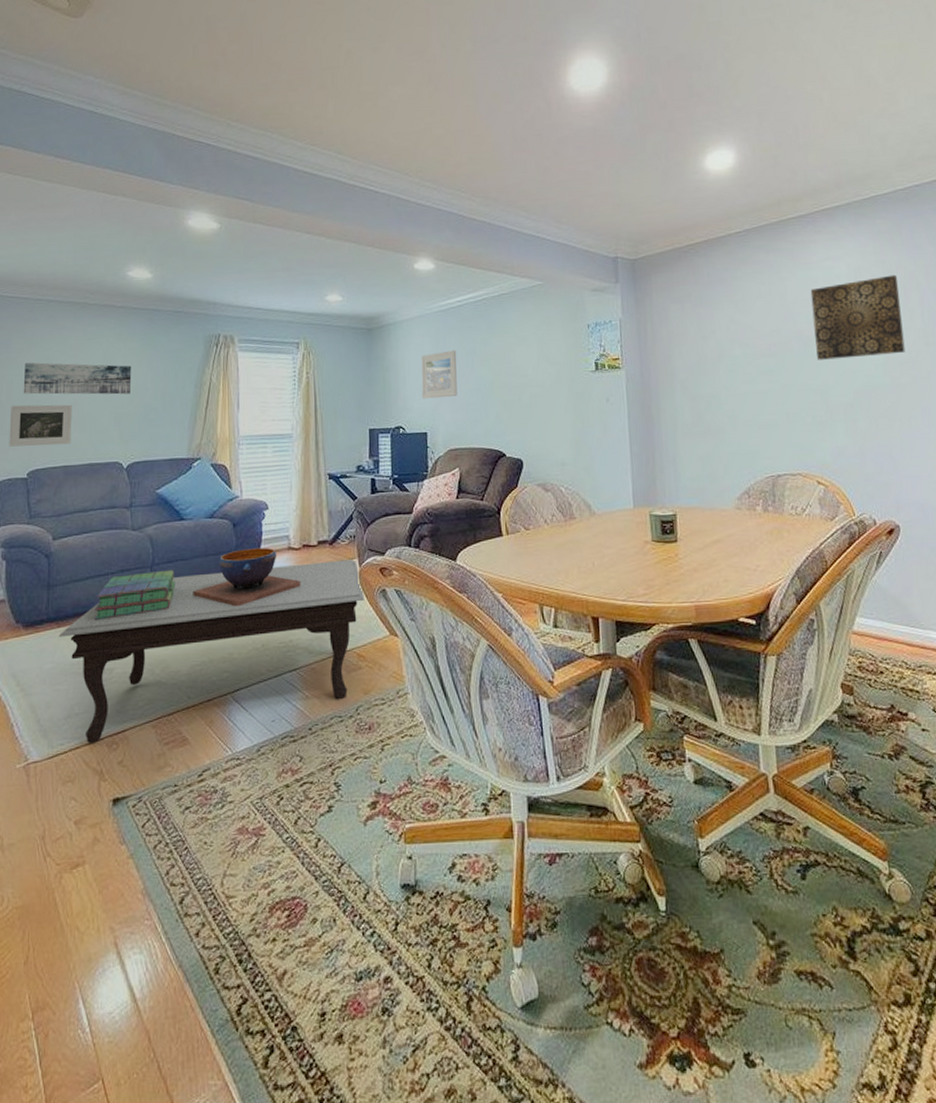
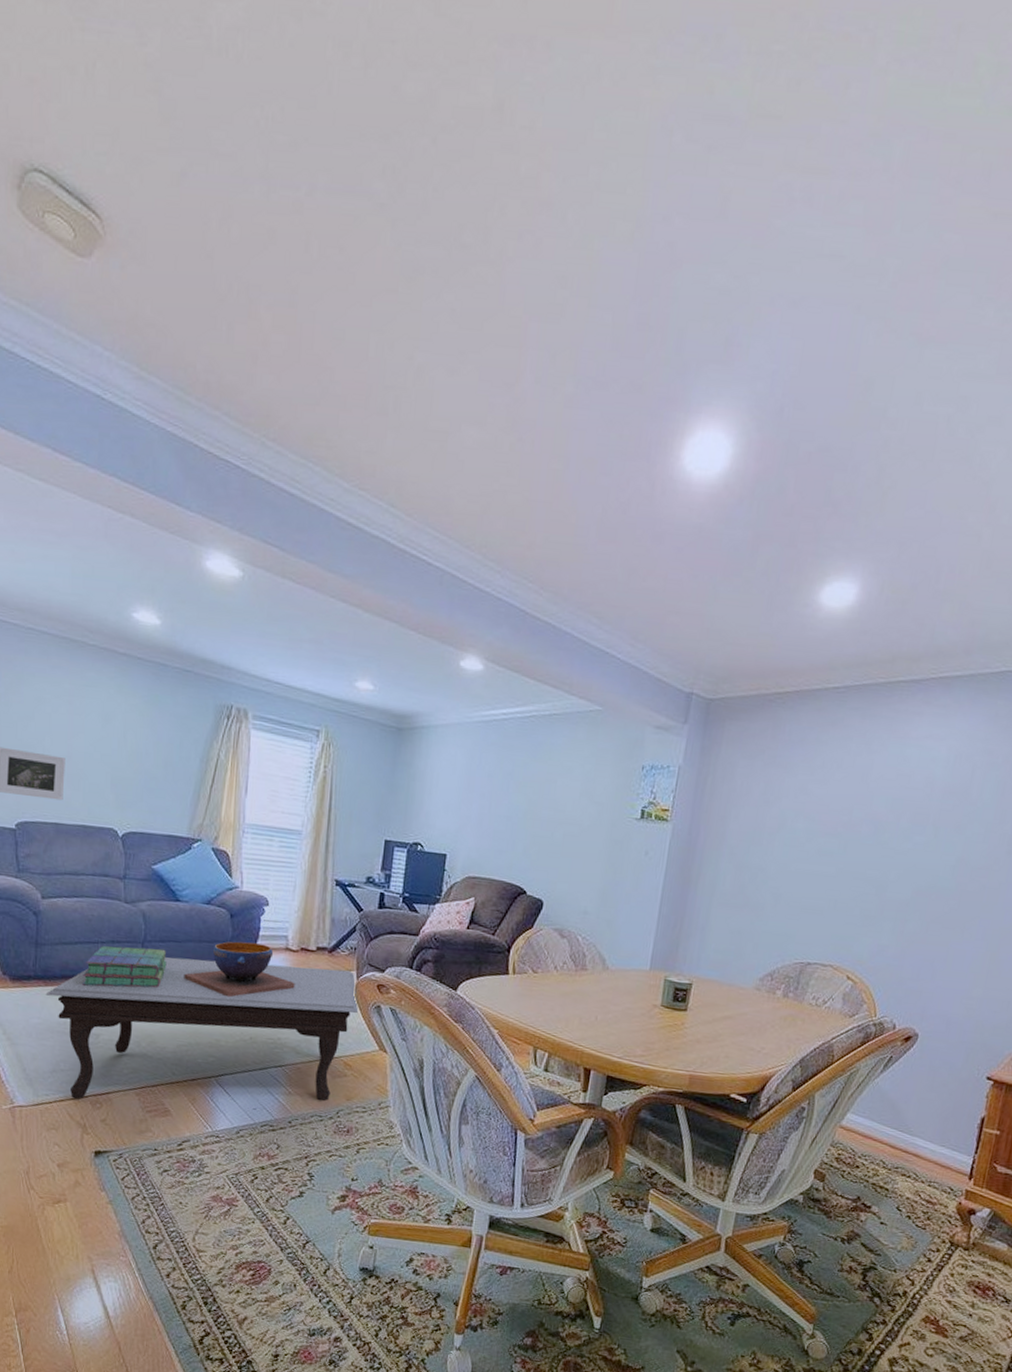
wall art: present [23,362,132,395] -> none [12,700,132,756]
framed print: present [421,350,458,399] -> none [447,768,493,820]
wall art: present [810,274,906,360] -> none [884,768,1001,858]

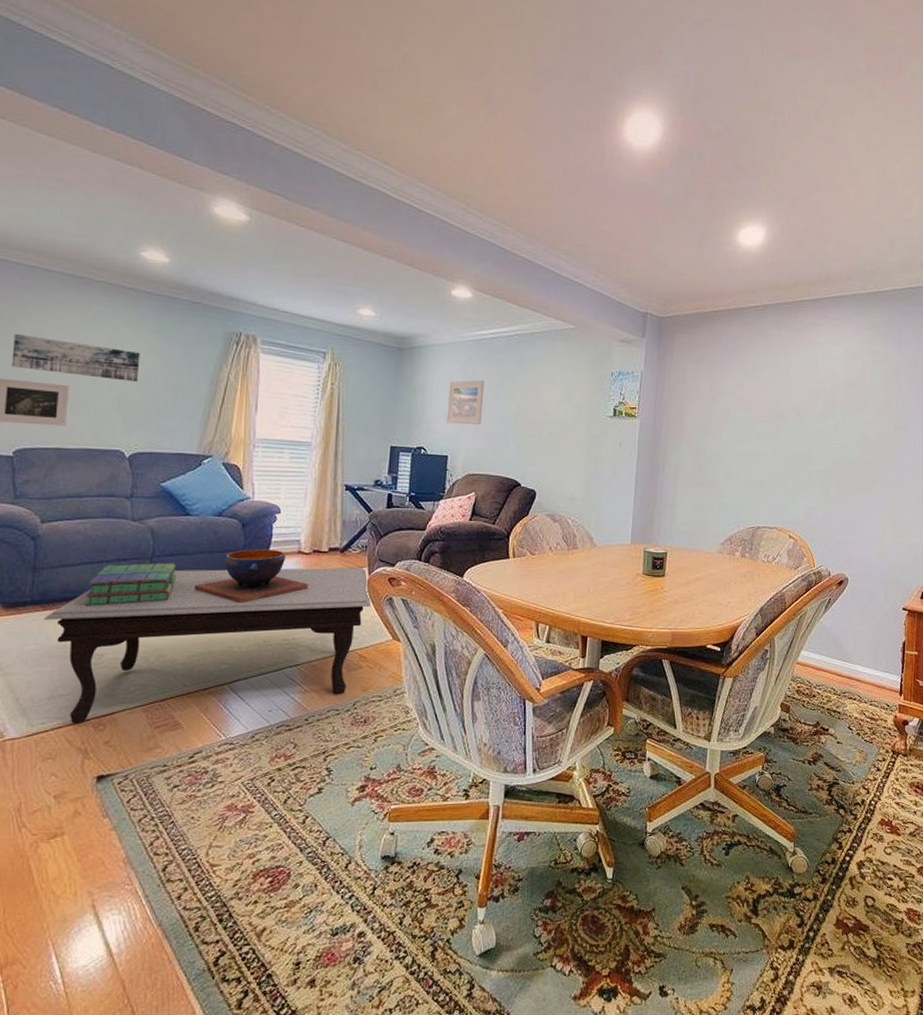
wall art: none [12,700,132,756] -> present [11,333,140,382]
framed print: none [447,768,493,820] -> present [446,380,485,425]

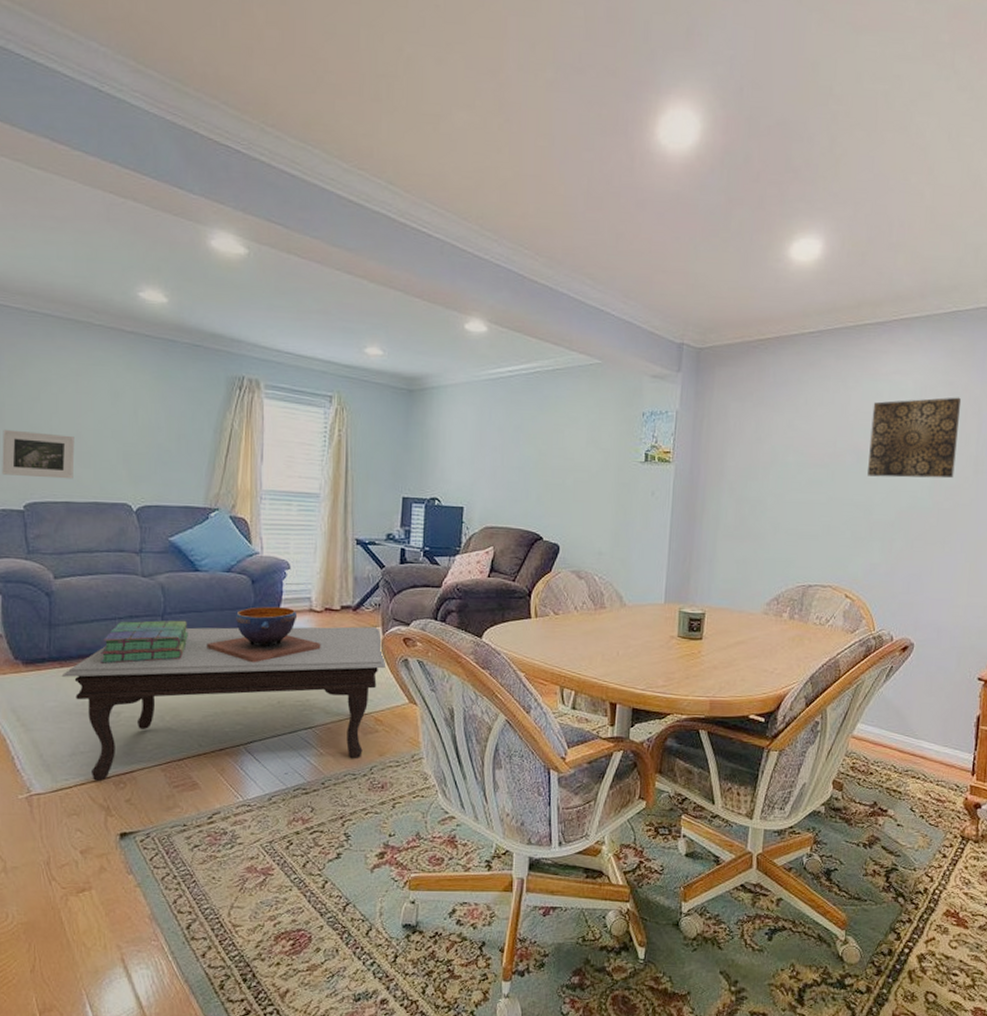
wall art: present [11,333,140,382] -> none [17,382,143,431]
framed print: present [446,380,485,425] -> none [462,423,502,473]
wall art: none [806,364,883,434] -> present [867,397,962,479]

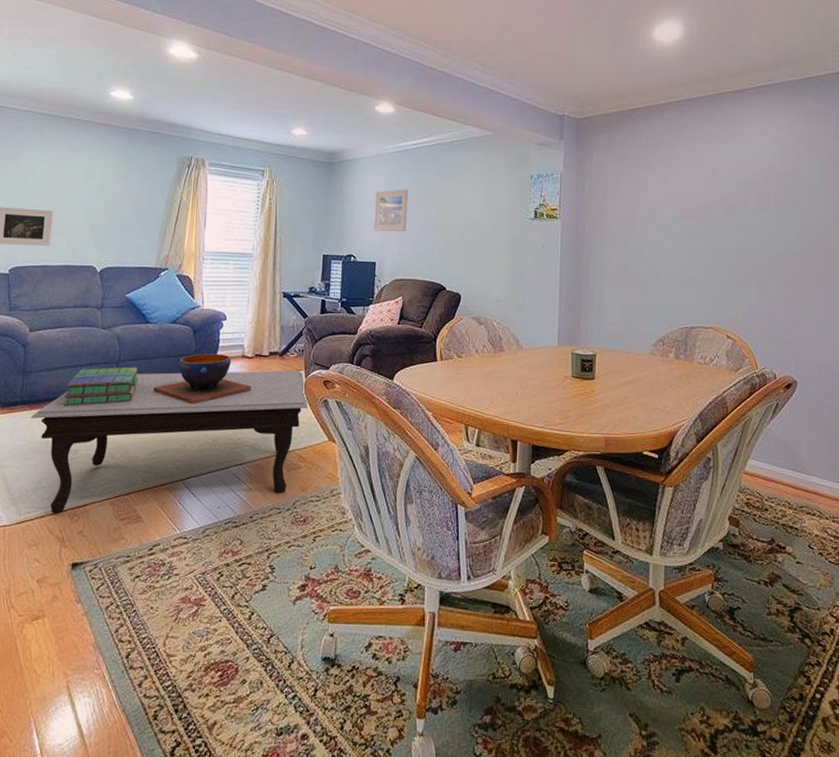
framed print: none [462,423,502,473] -> present [374,189,408,232]
wall art: present [867,397,962,479] -> none [739,152,821,226]

